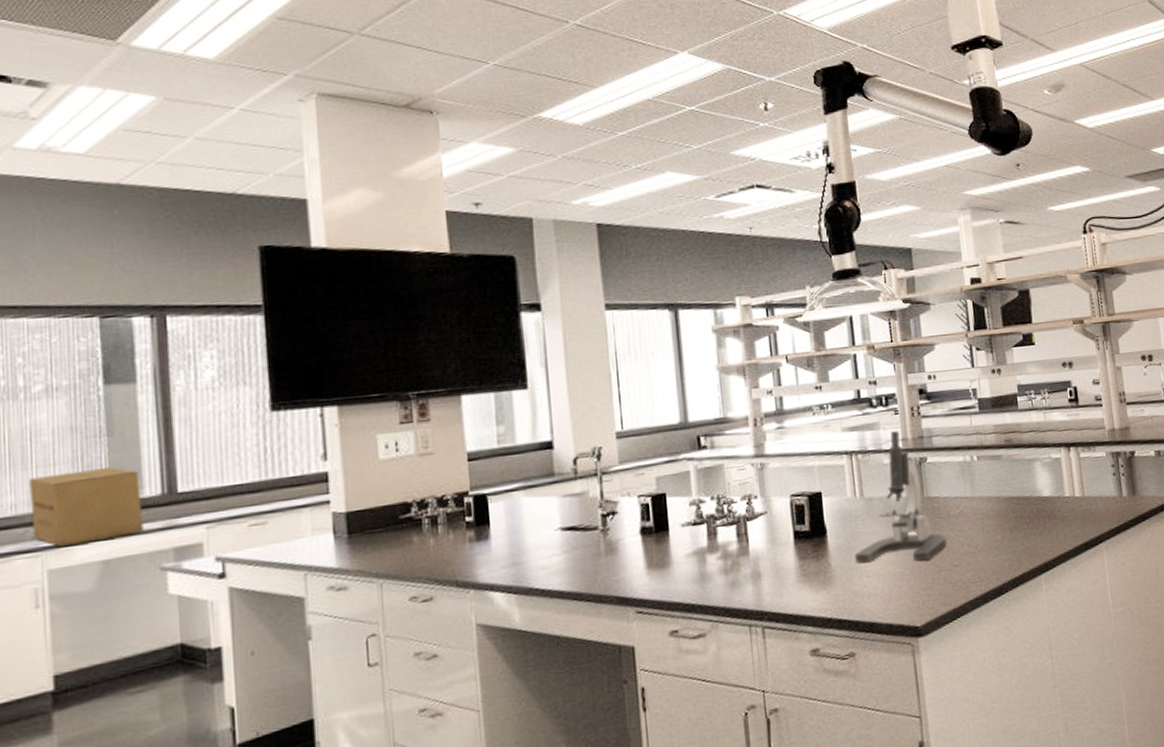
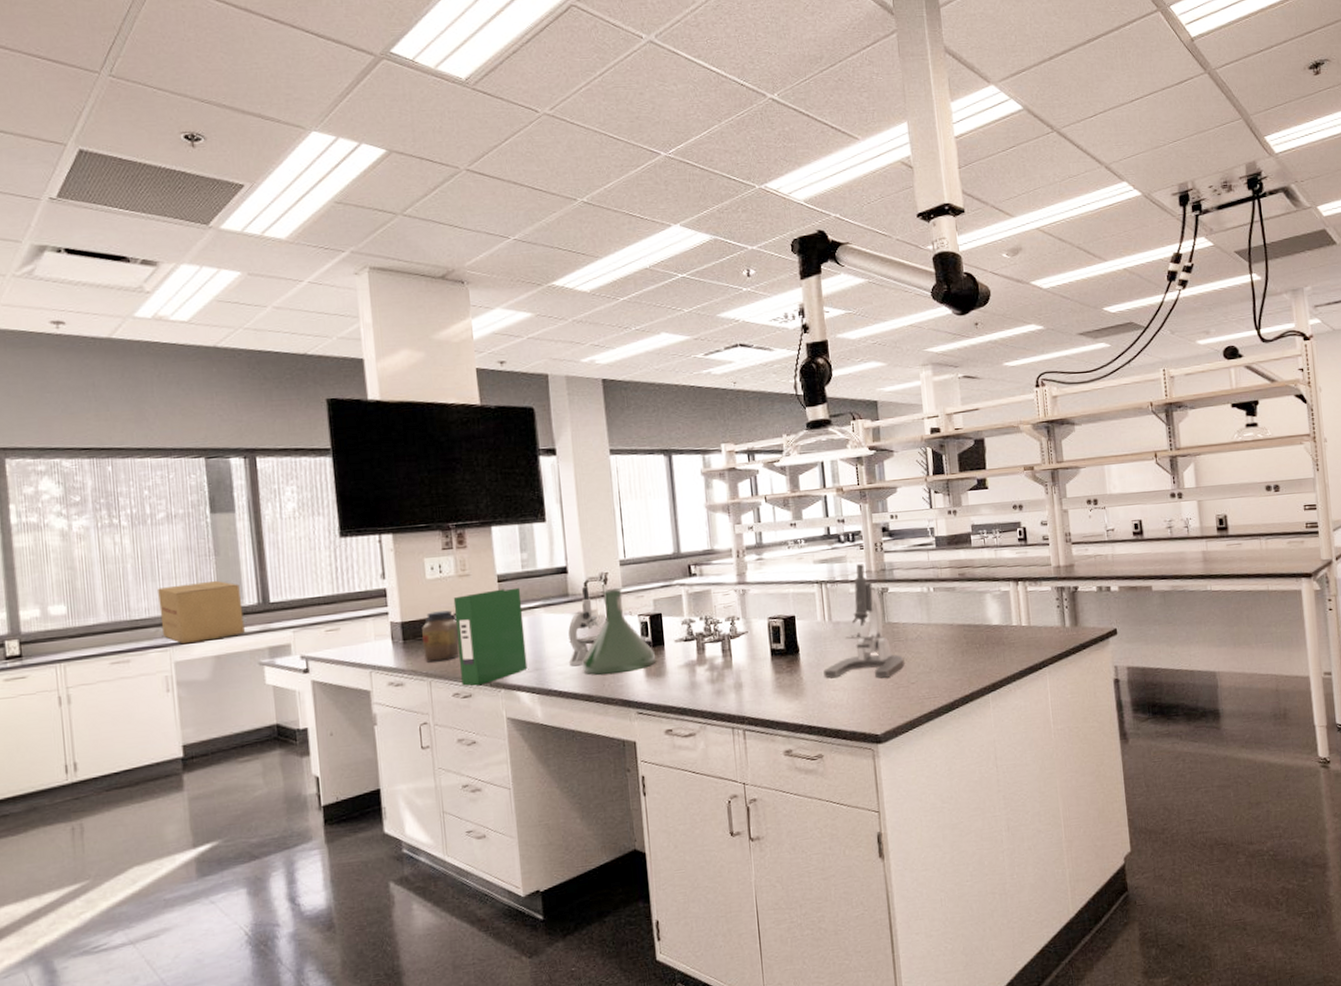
jar: none [372,496,420,559] -> present [422,610,460,662]
binder: none [412,467,503,588] -> present [453,587,528,686]
microscope: none [553,463,593,559] -> present [568,586,601,667]
flask: none [570,464,659,569] -> present [582,587,656,676]

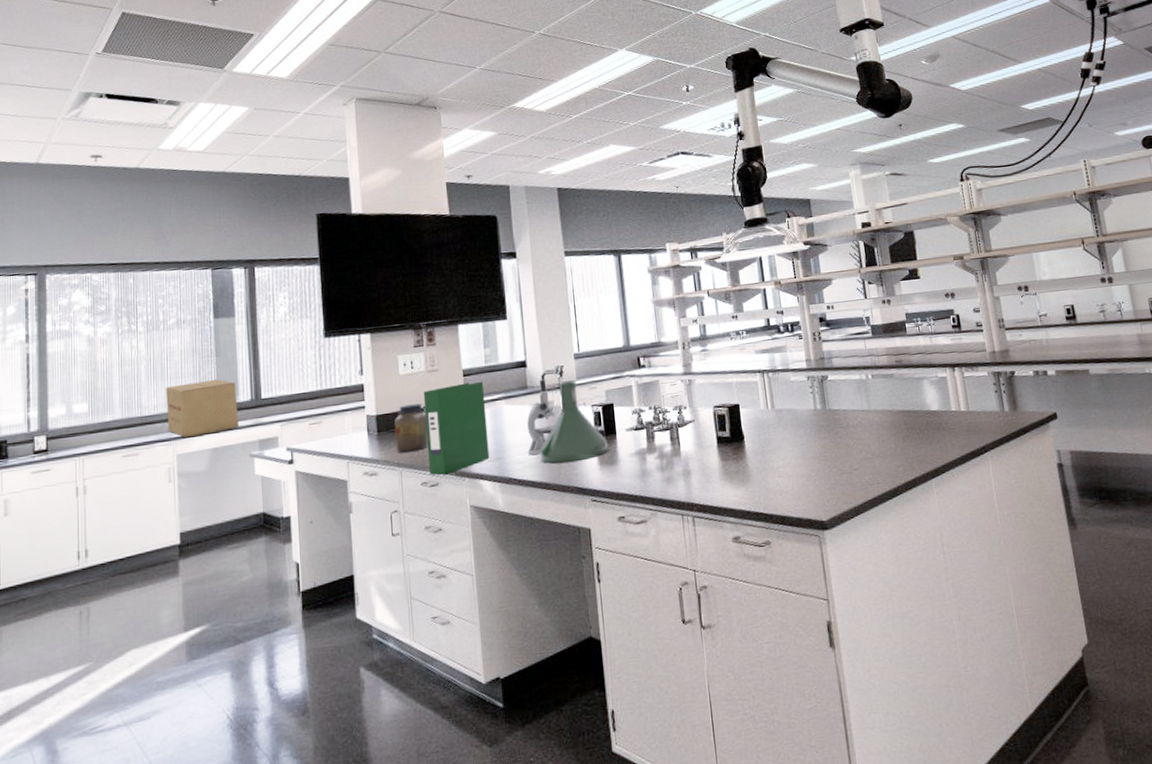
microscope: present [823,564,905,678] -> none [768,353,847,465]

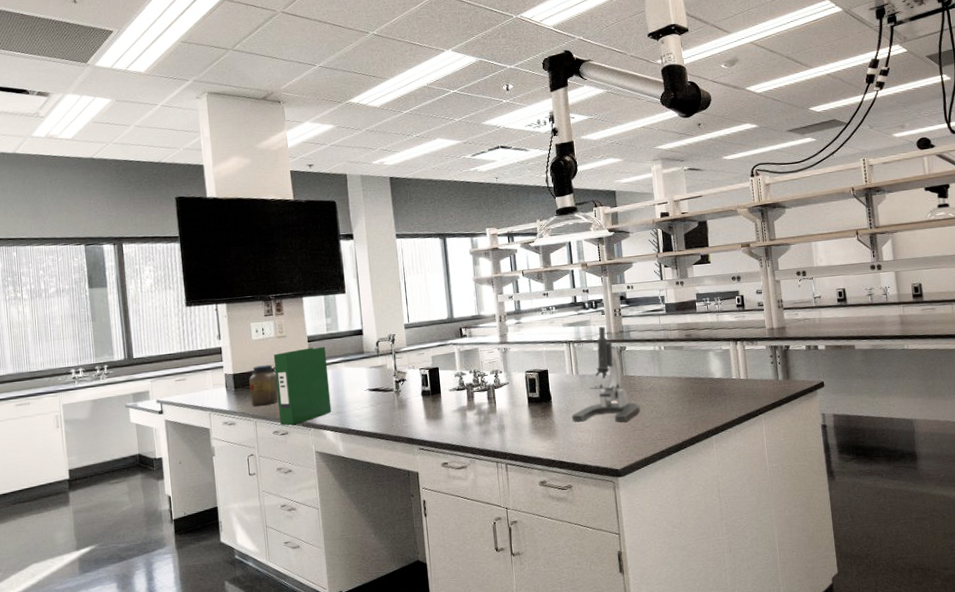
box: present [166,379,239,438] -> none [50,340,115,391]
microscope: present [527,379,557,456] -> none [364,345,389,410]
flask: present [540,380,609,464] -> none [375,346,434,418]
microscope: none [768,353,847,465] -> present [572,326,640,422]

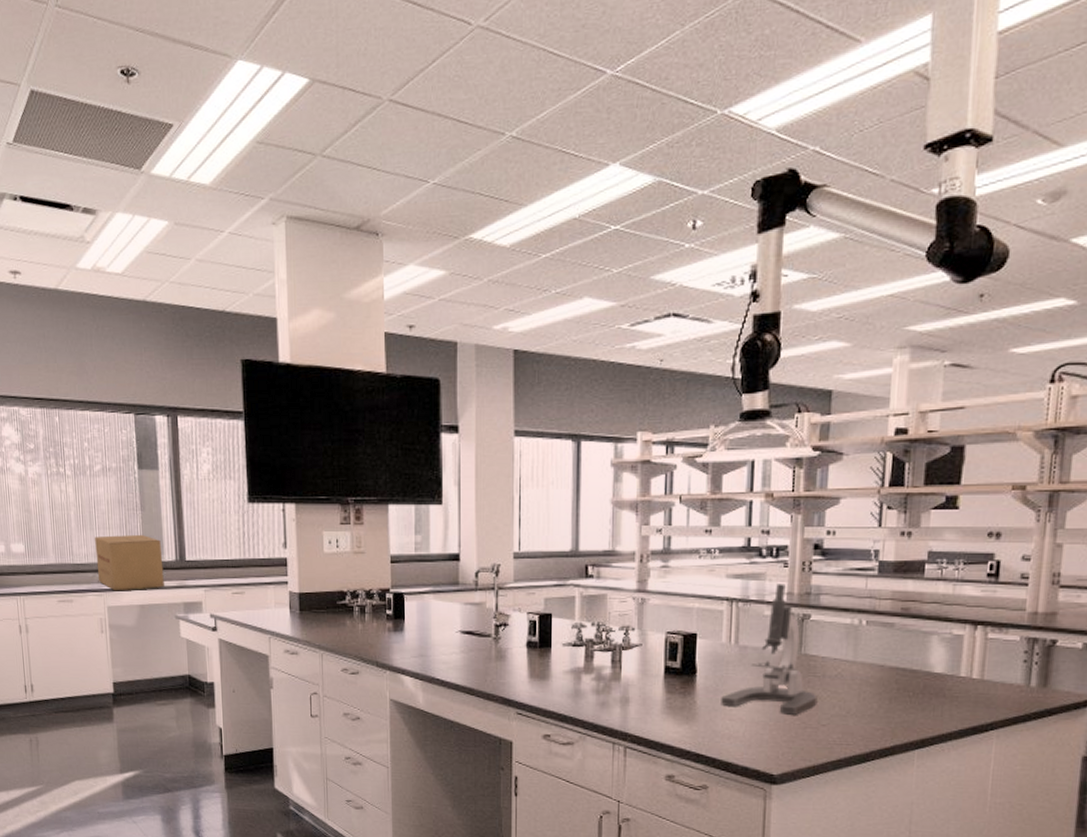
box: none [50,340,115,391] -> present [95,534,164,591]
jar: present [249,364,279,406] -> none [317,586,351,635]
binder: present [273,346,332,426] -> none [348,570,413,664]

